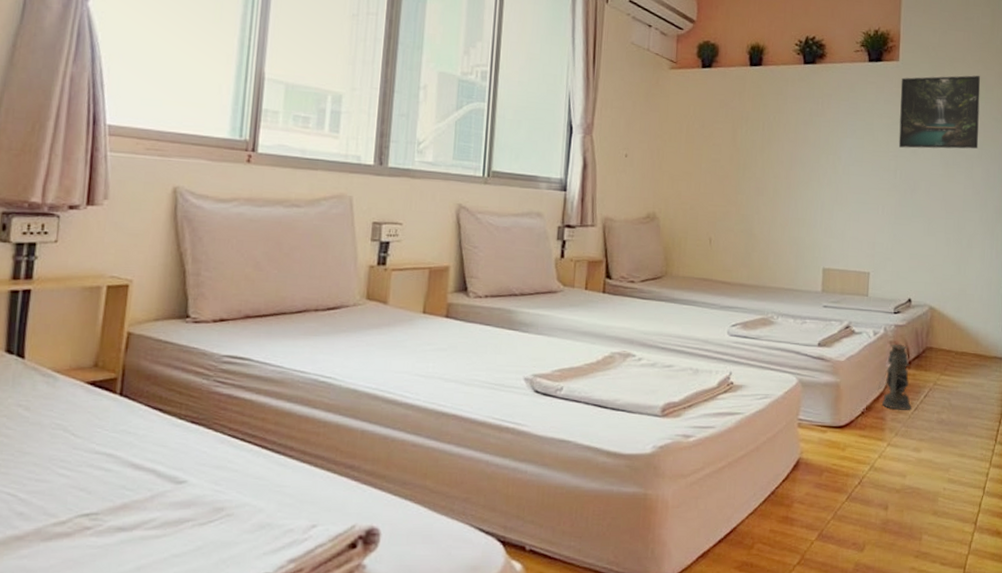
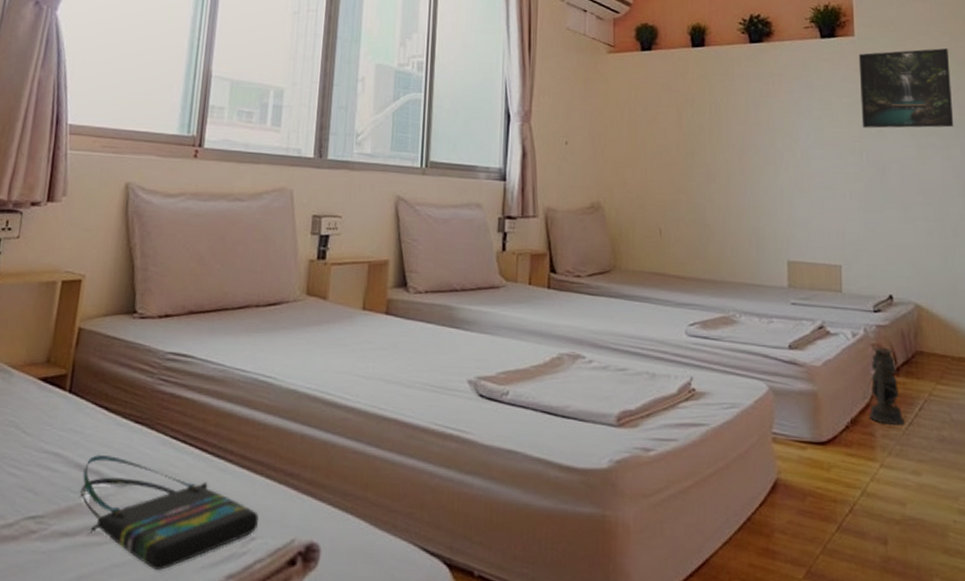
tote bag: none [136,453,319,558] -> present [81,454,259,570]

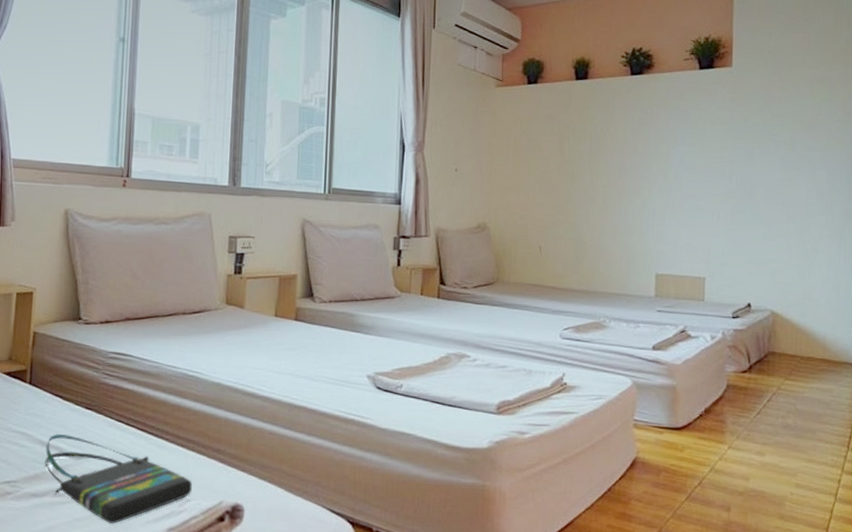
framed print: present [858,48,954,129] -> none [733,77,823,154]
lantern: present [863,347,905,425] -> none [717,348,754,414]

